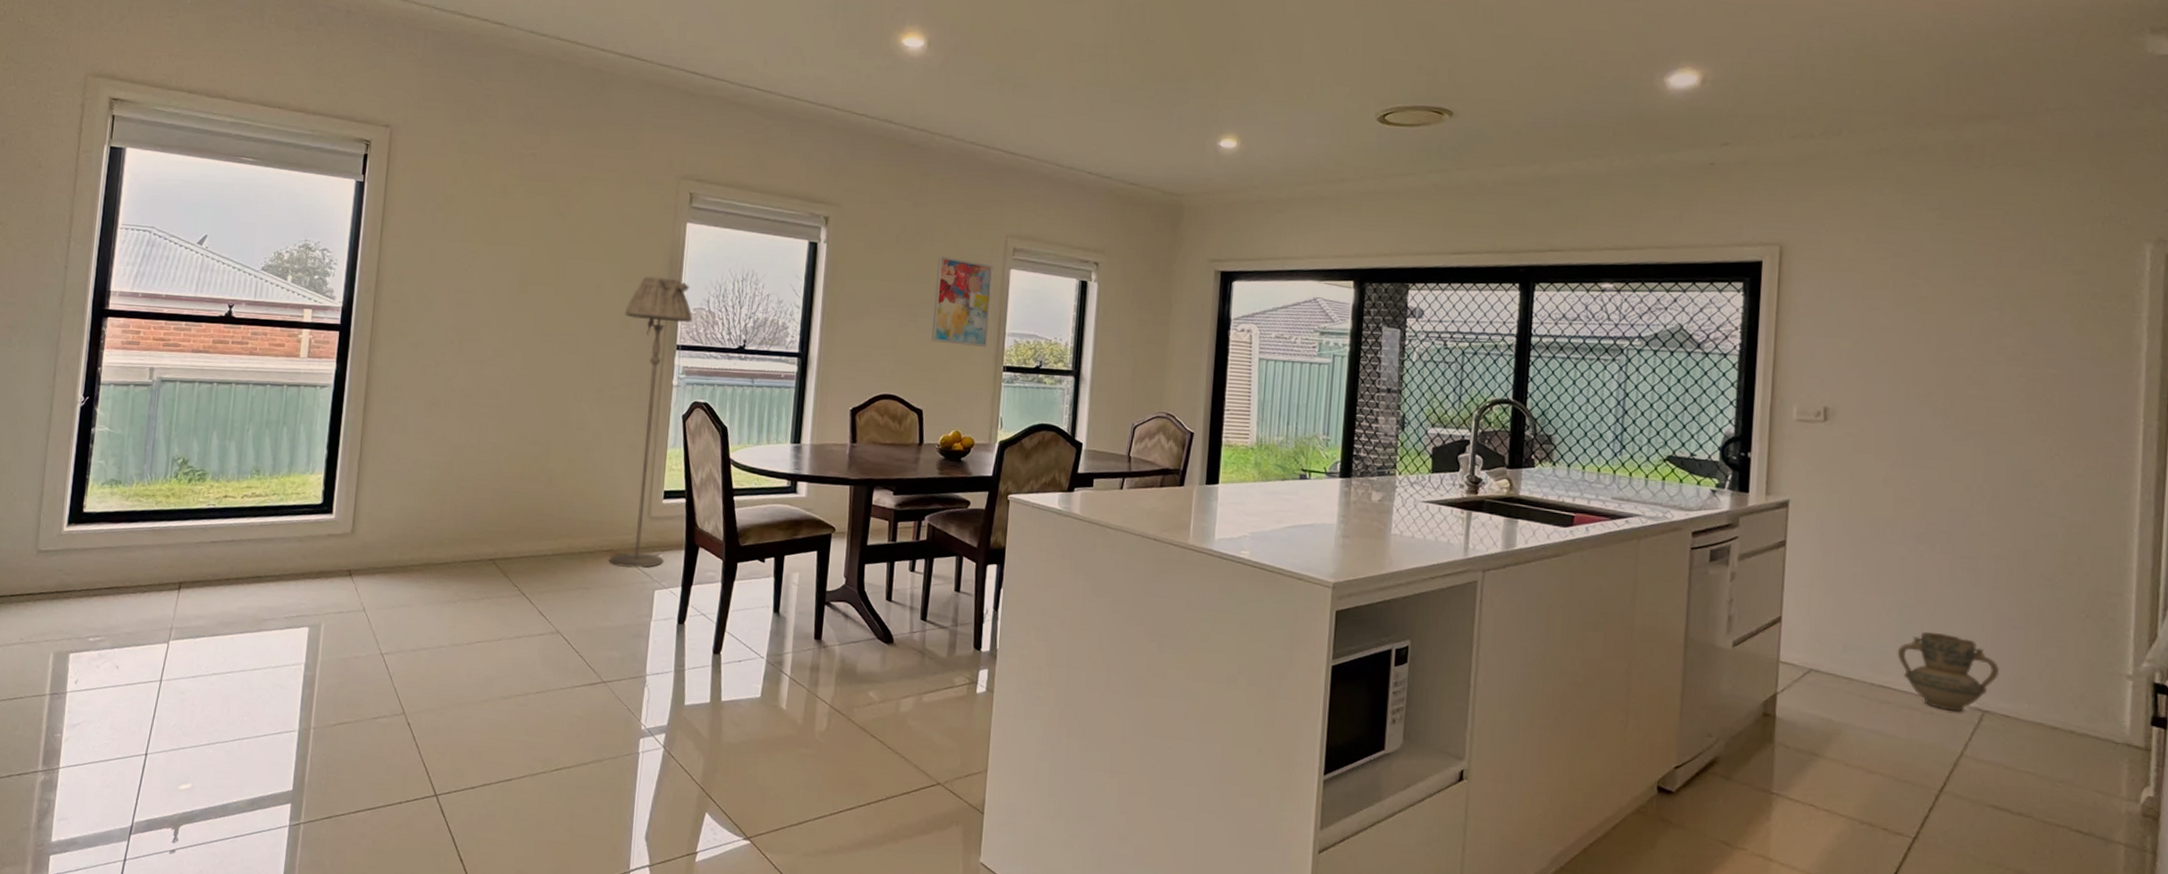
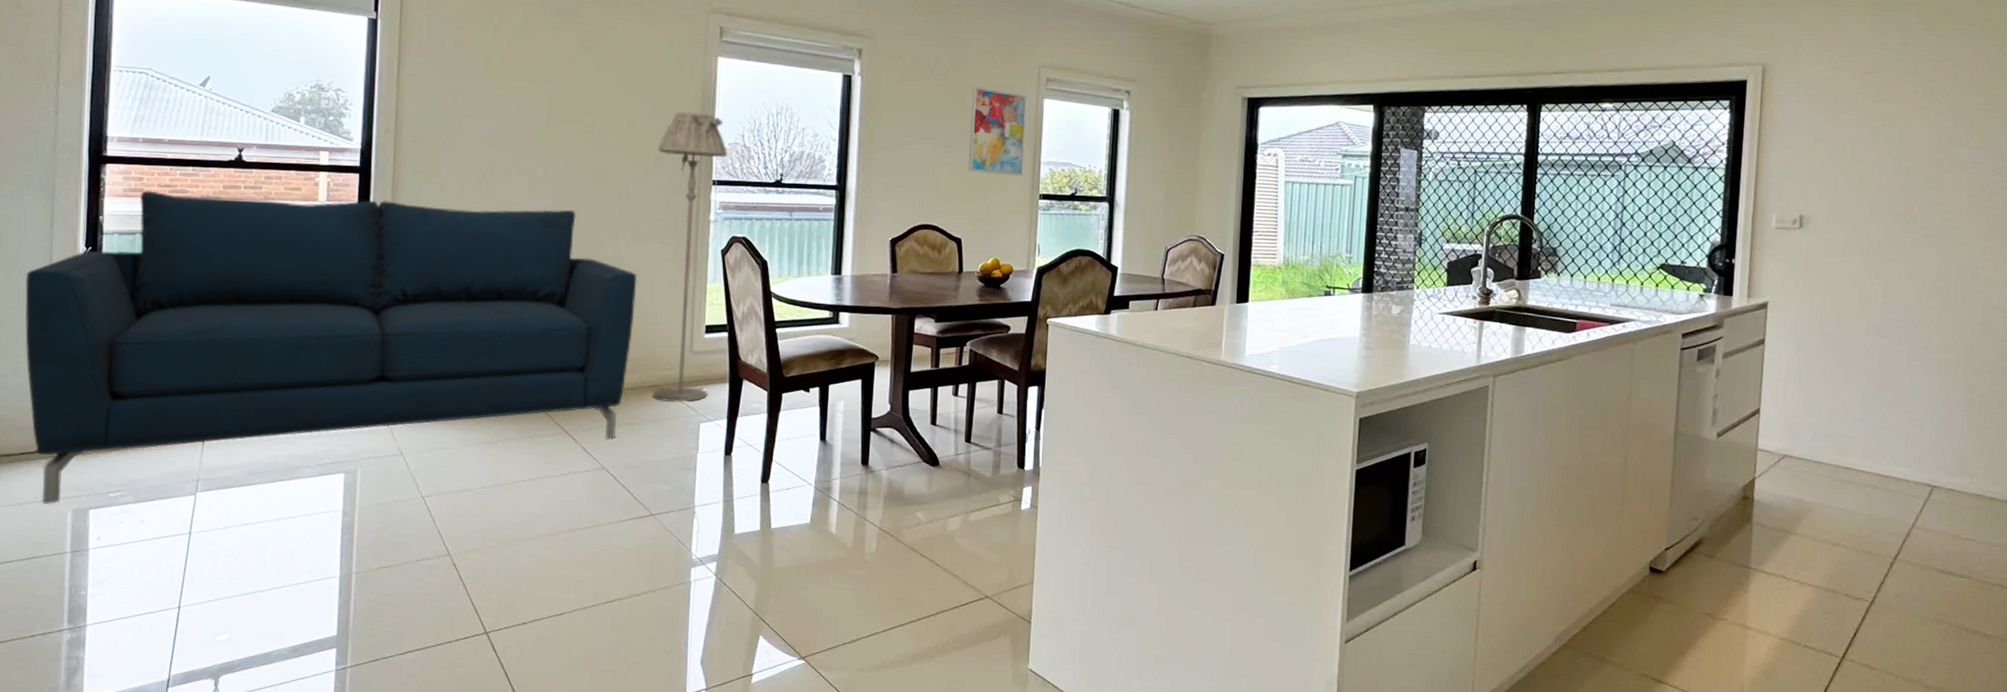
sofa: none [22,343,599,647] -> present [24,190,637,505]
ceramic jug: present [1897,631,1999,712] -> none [1860,417,1947,488]

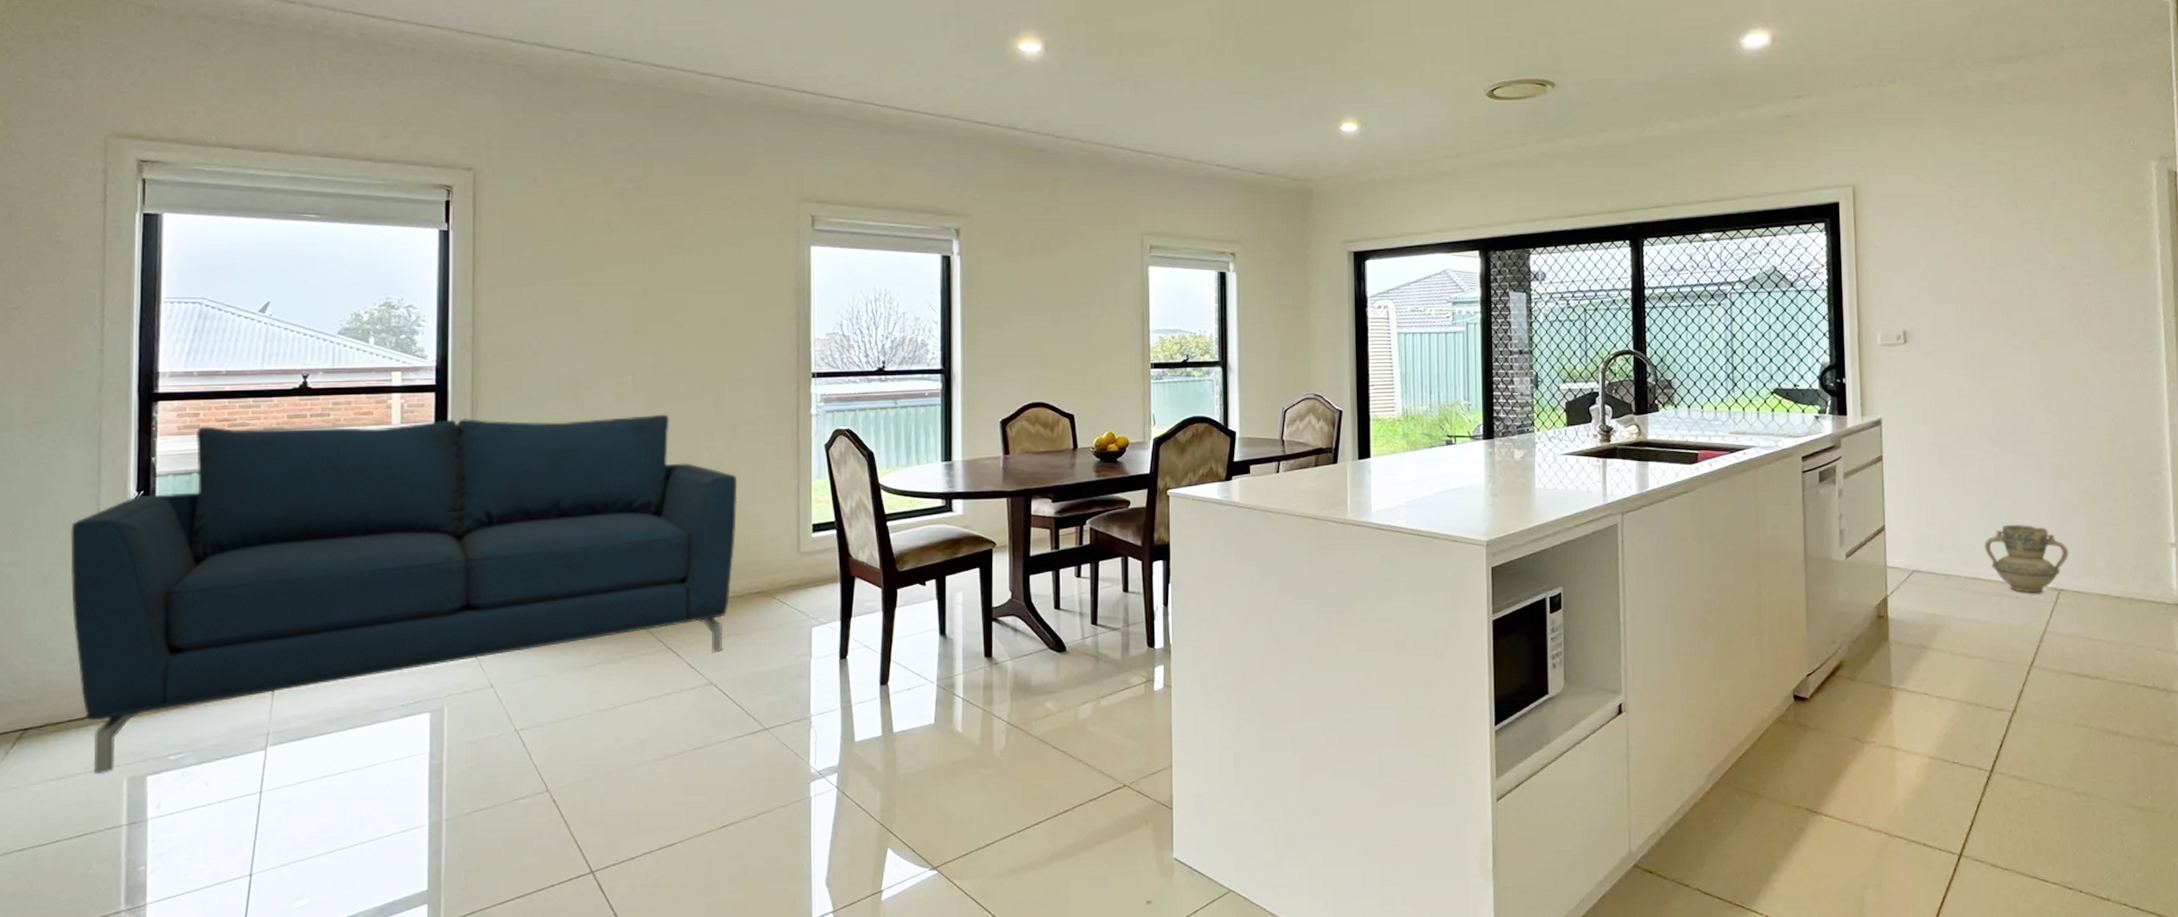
floor lamp: present [653,111,728,403] -> none [753,304,827,609]
wall art: present [968,86,1027,177] -> none [1075,258,1133,347]
ceramic jug: none [1860,417,1947,488] -> present [1984,524,2069,593]

